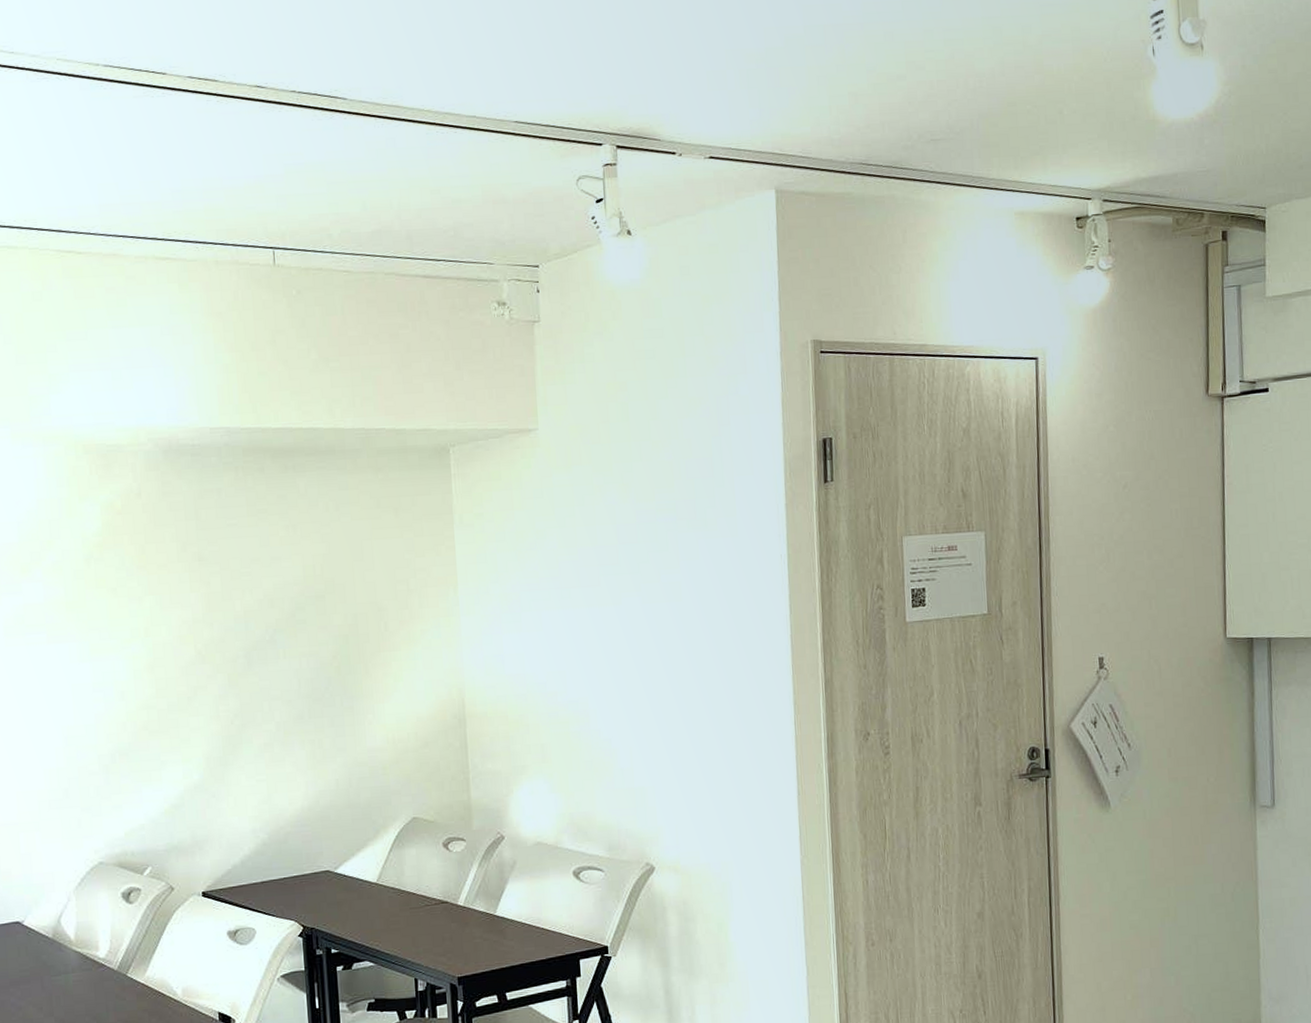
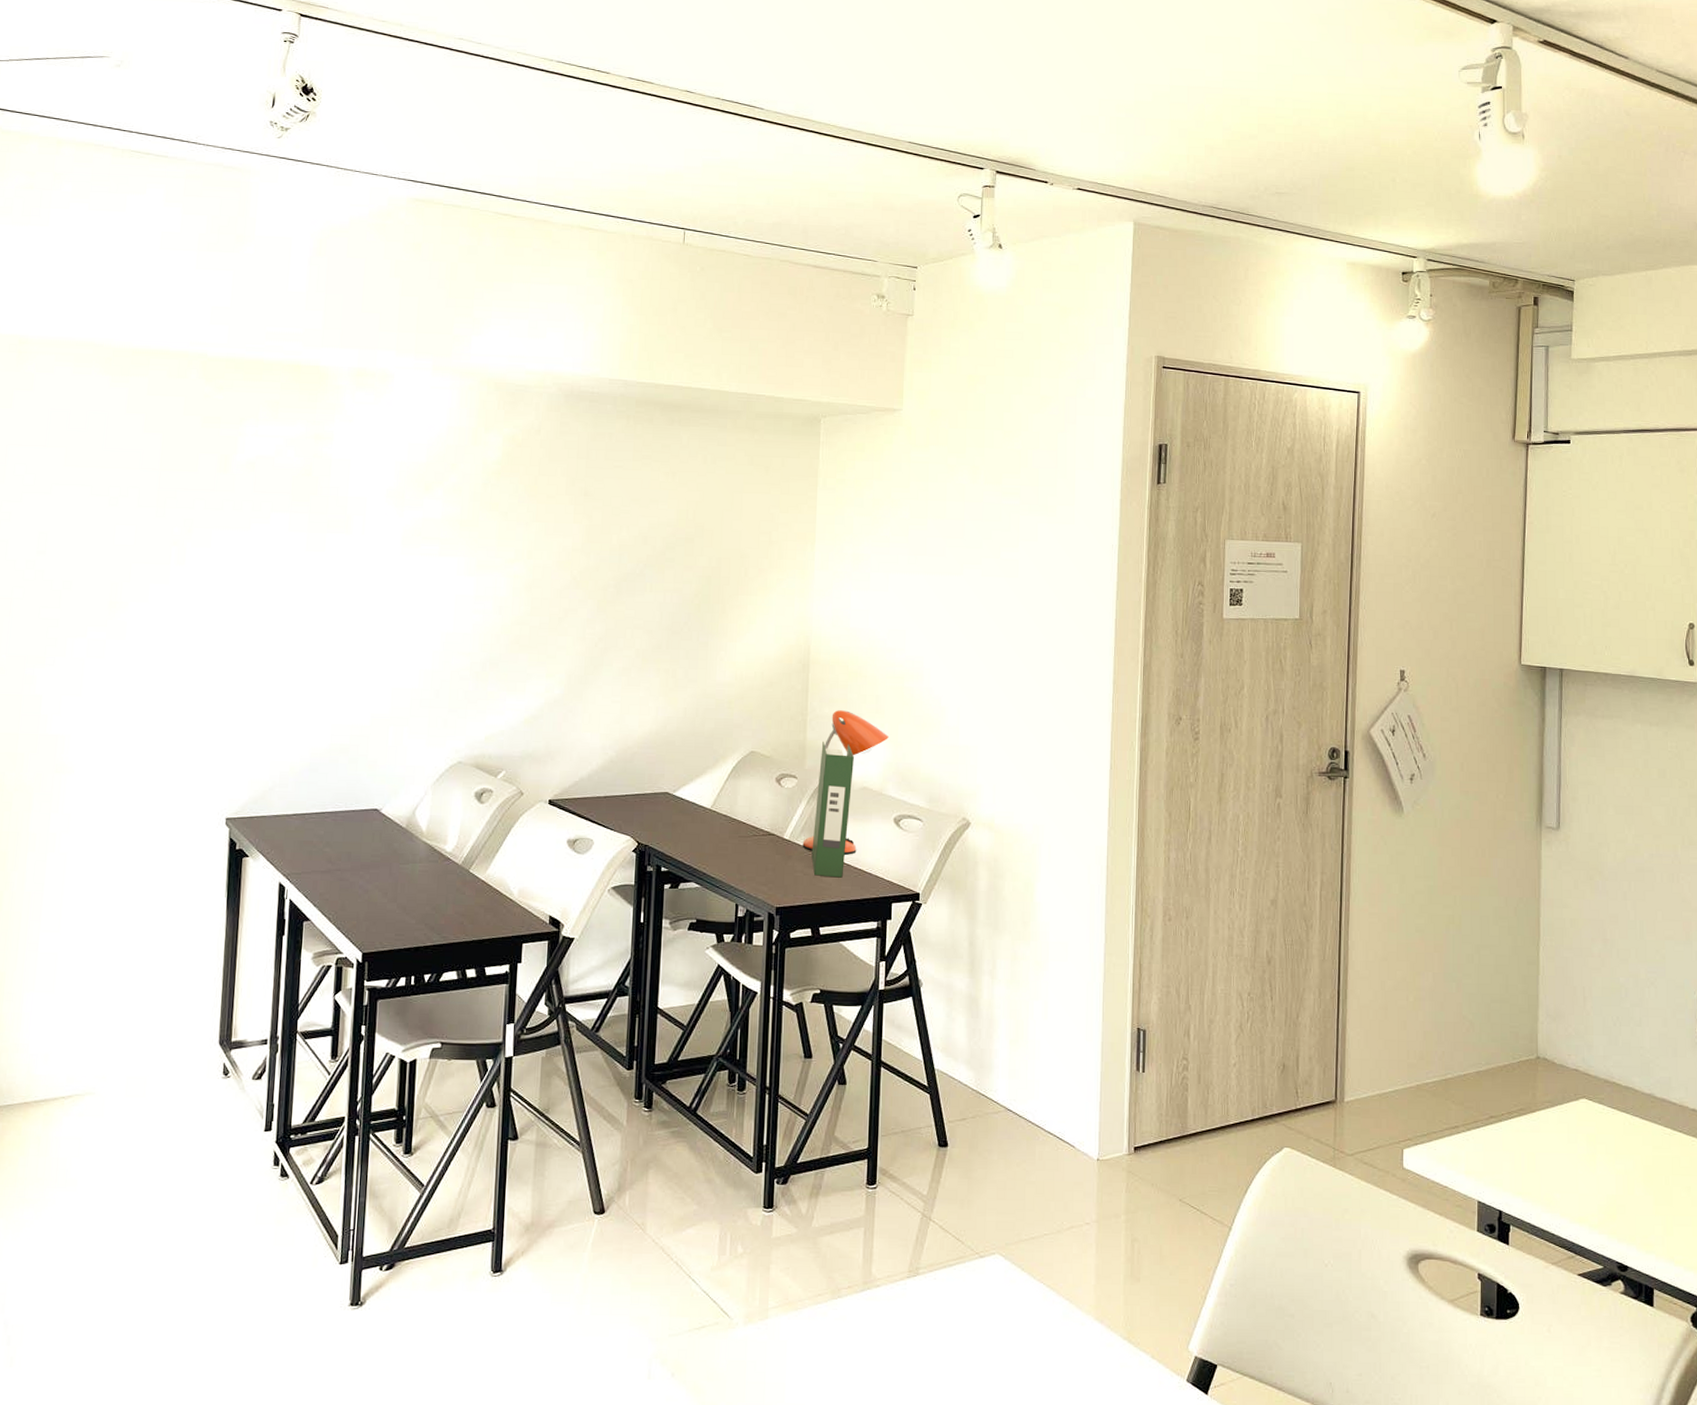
desk lamp: none [478,763,559,915] -> present [802,710,889,855]
binder: none [488,798,526,940] -> present [811,741,854,878]

